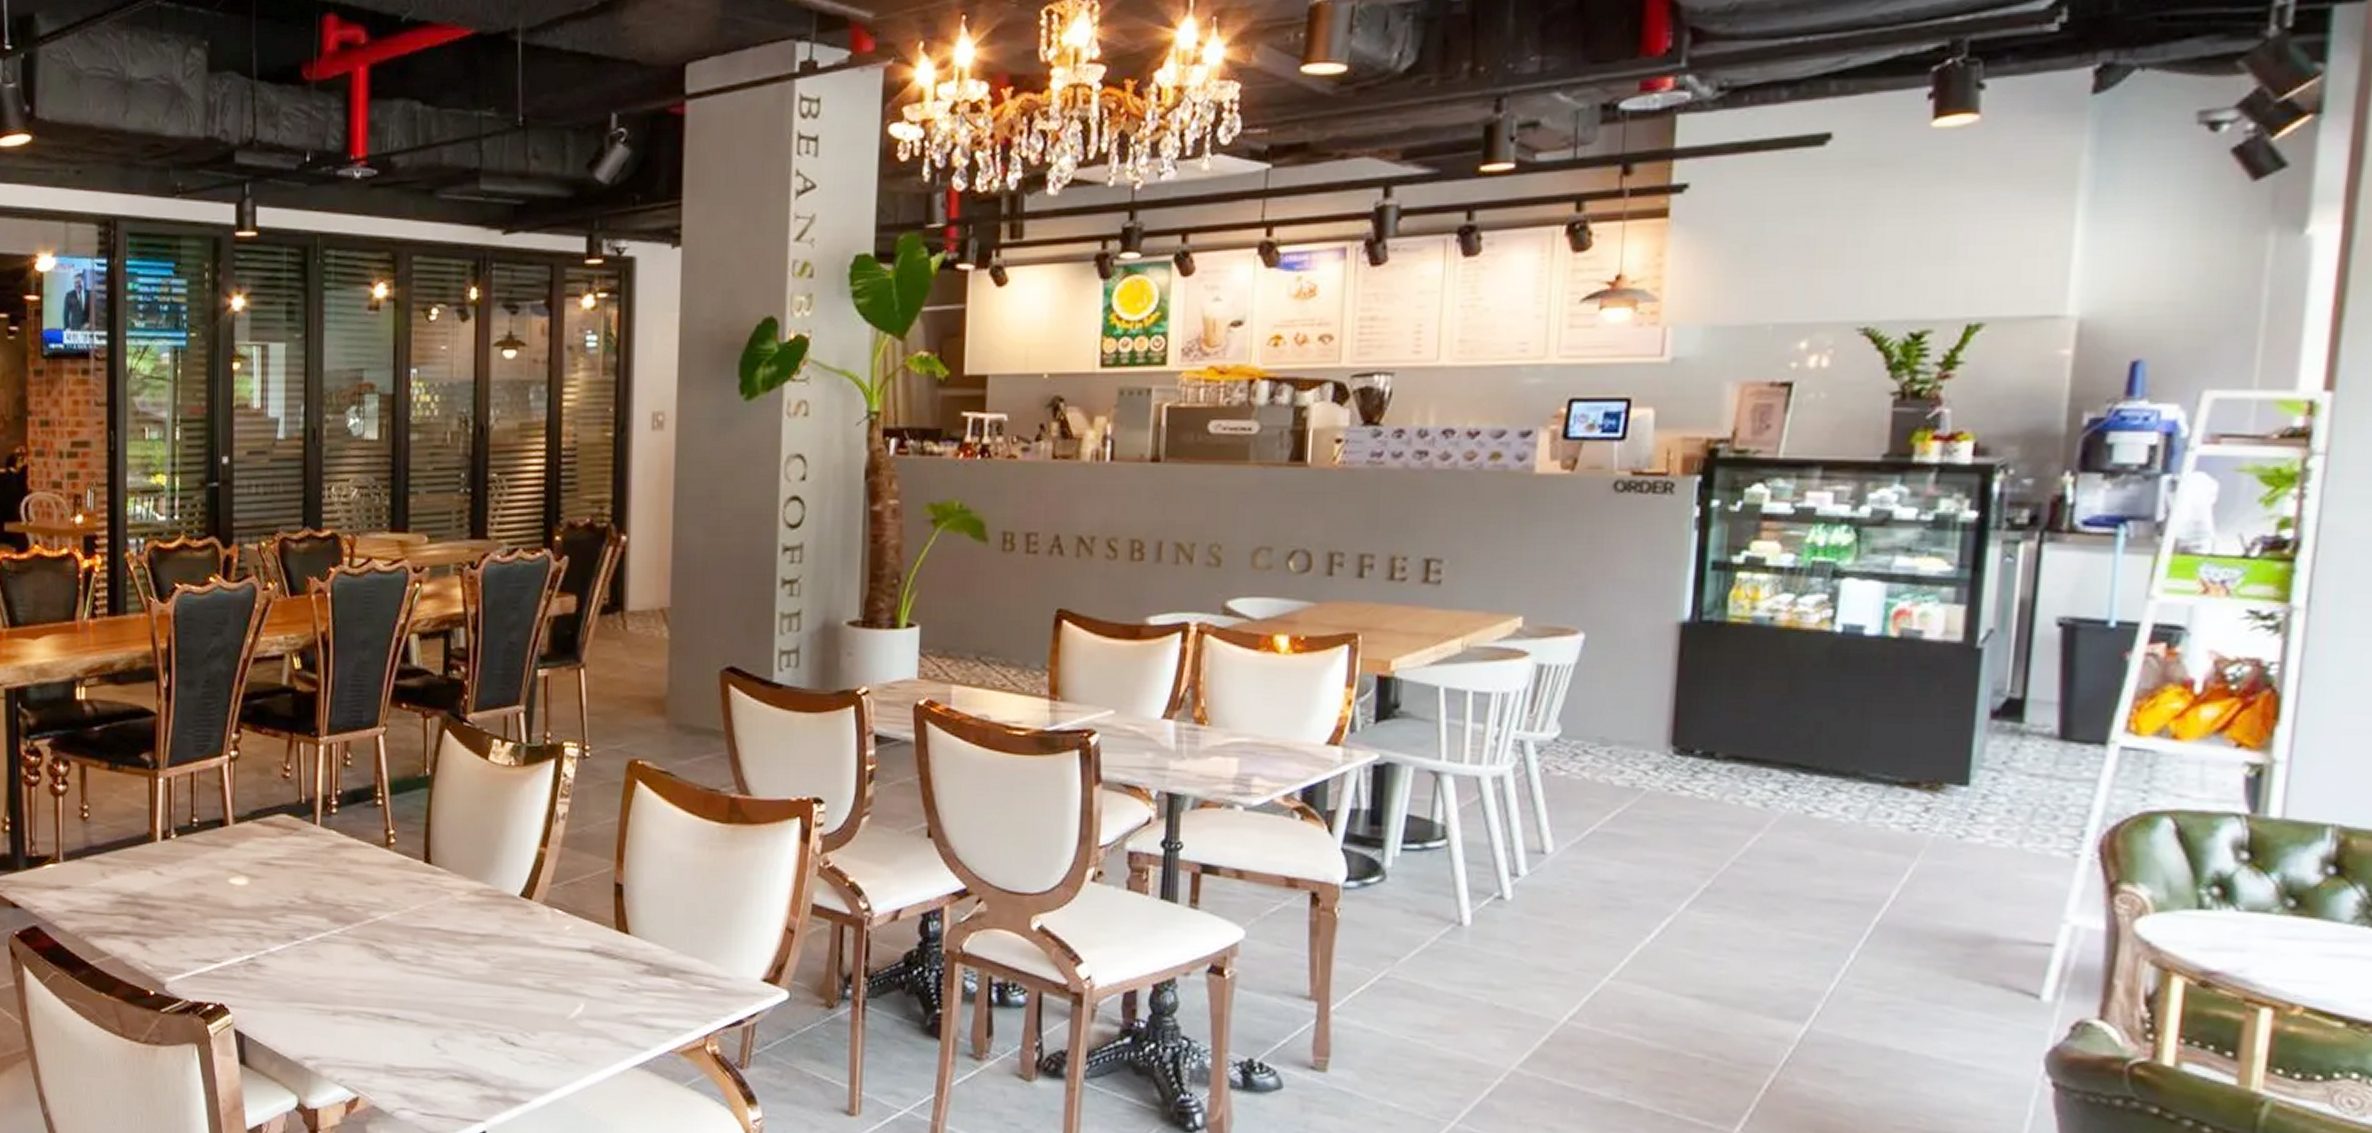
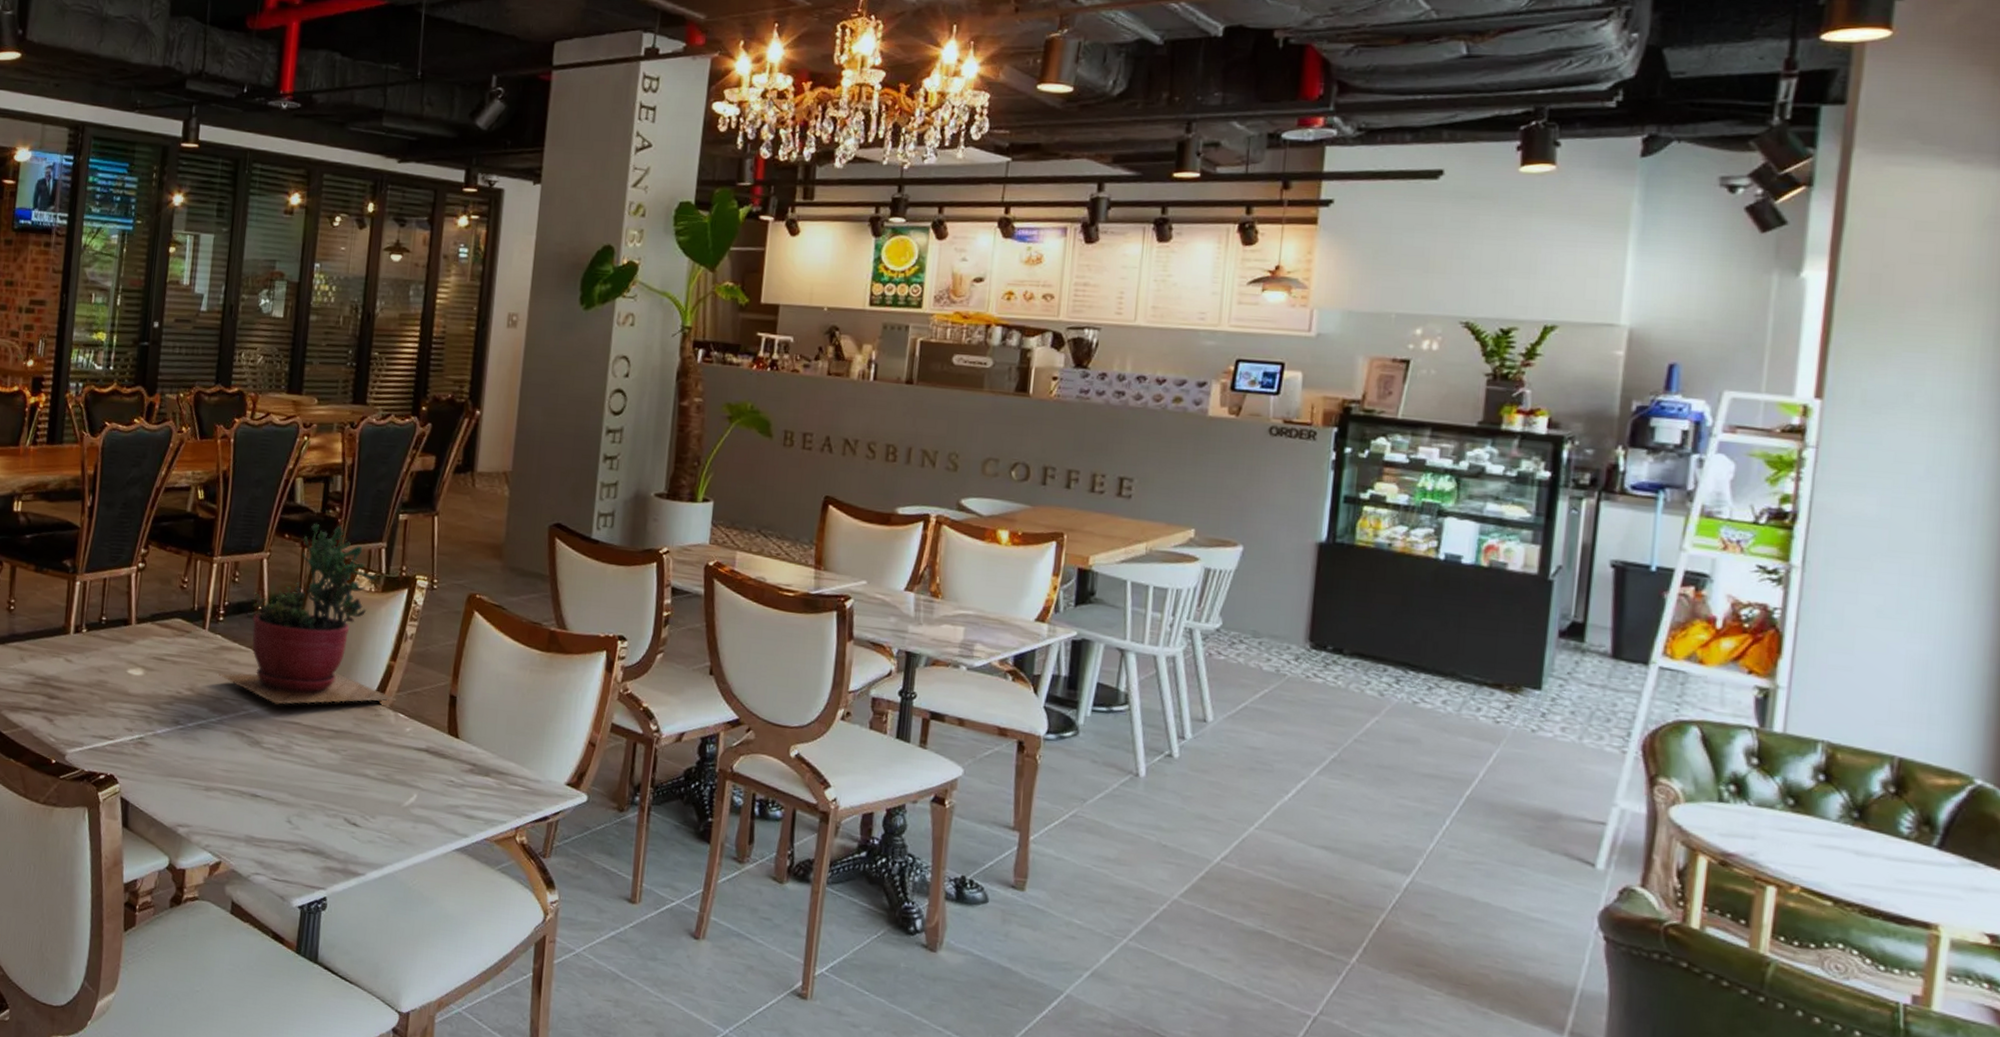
succulent plant: none [337,688,551,908] -> present [218,524,396,705]

